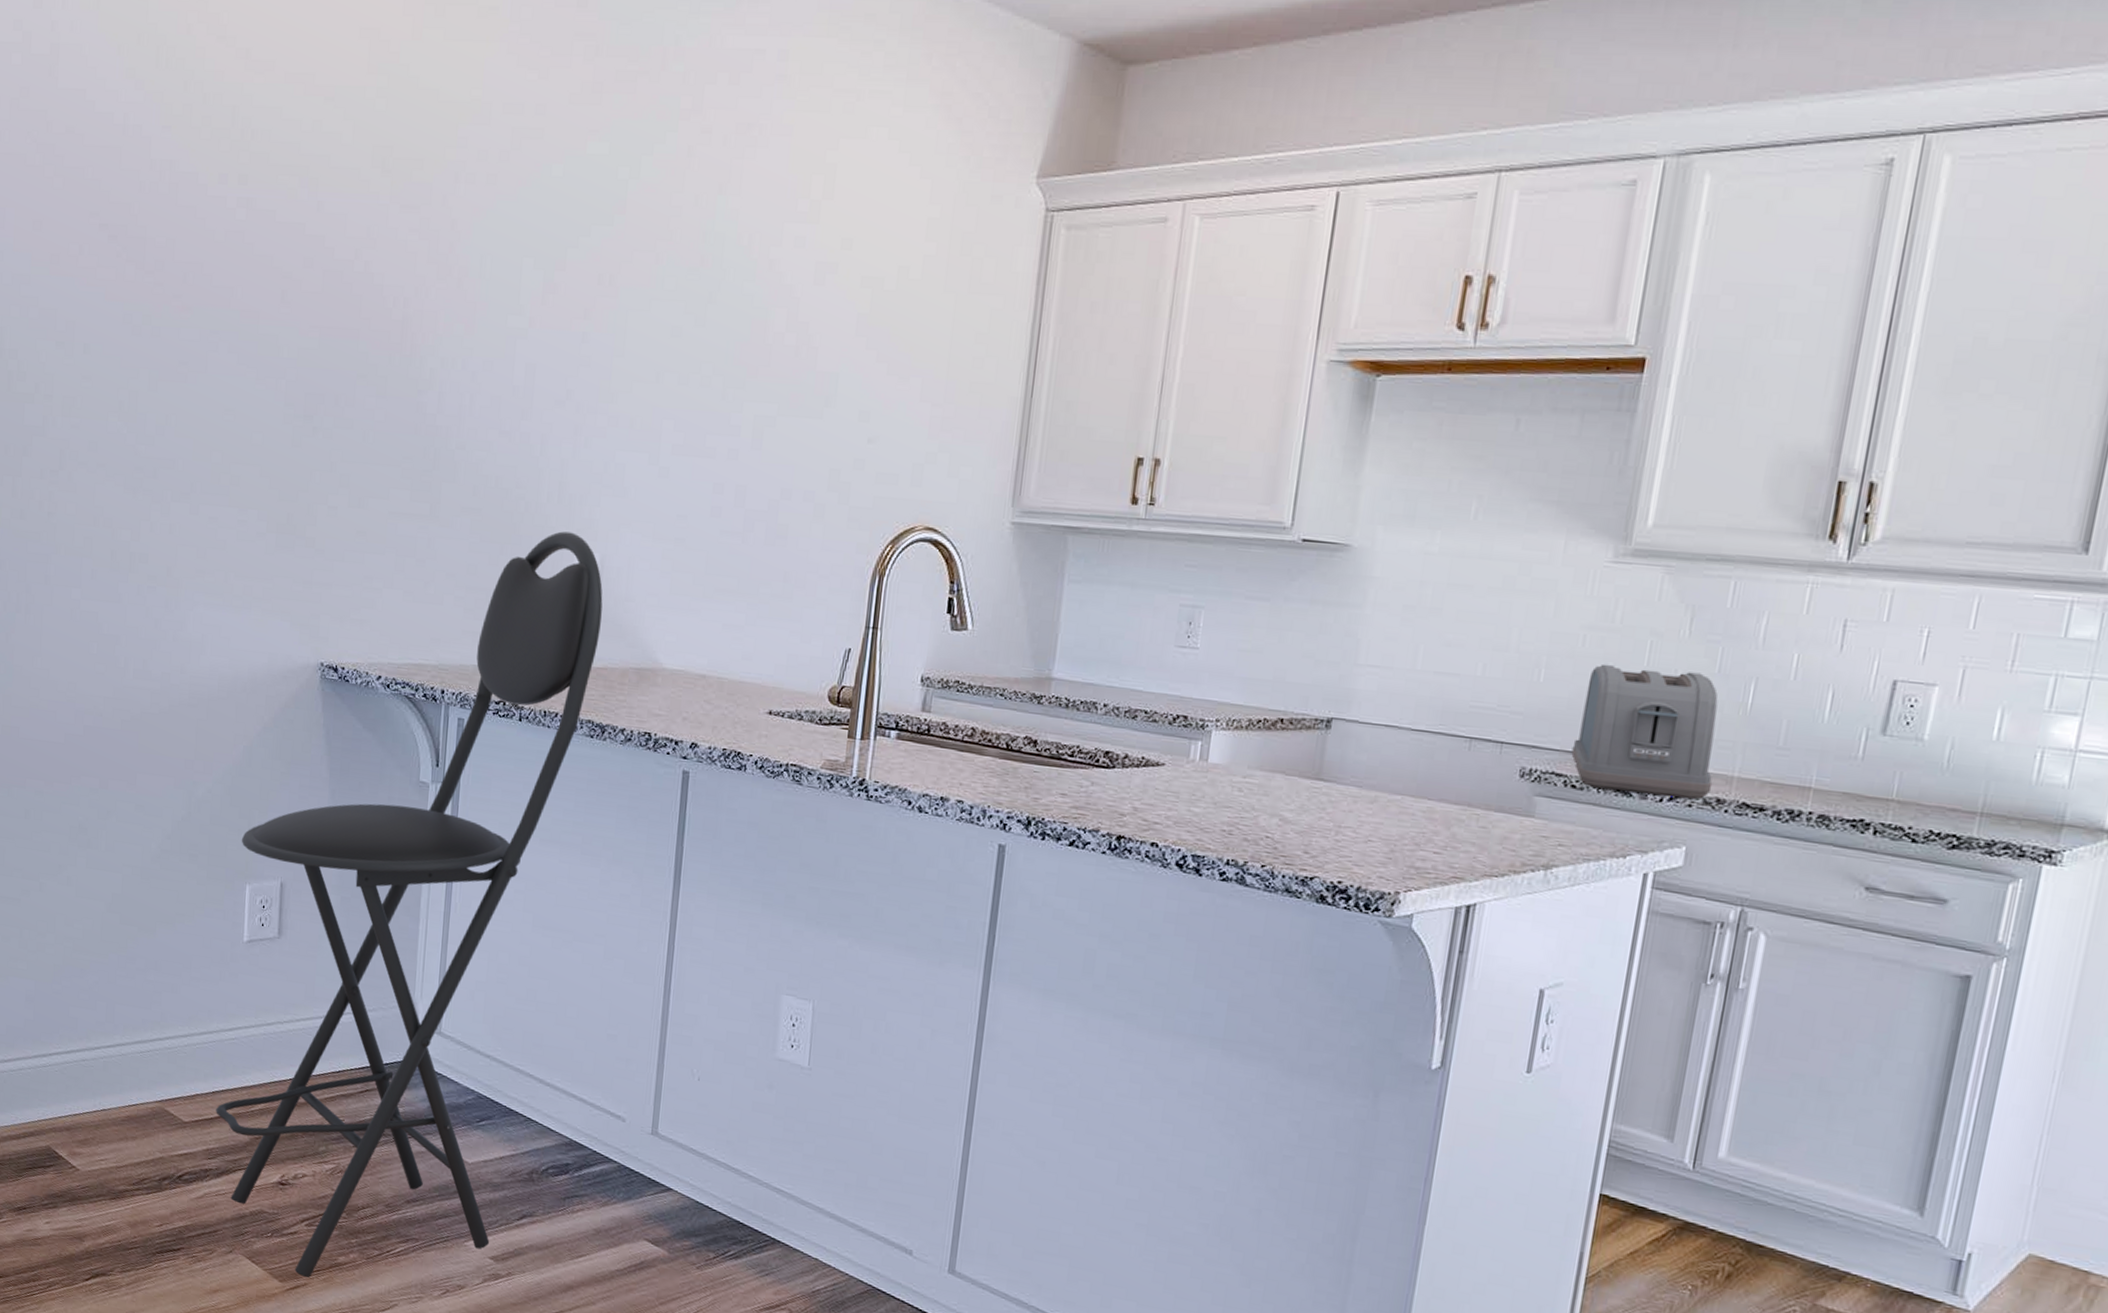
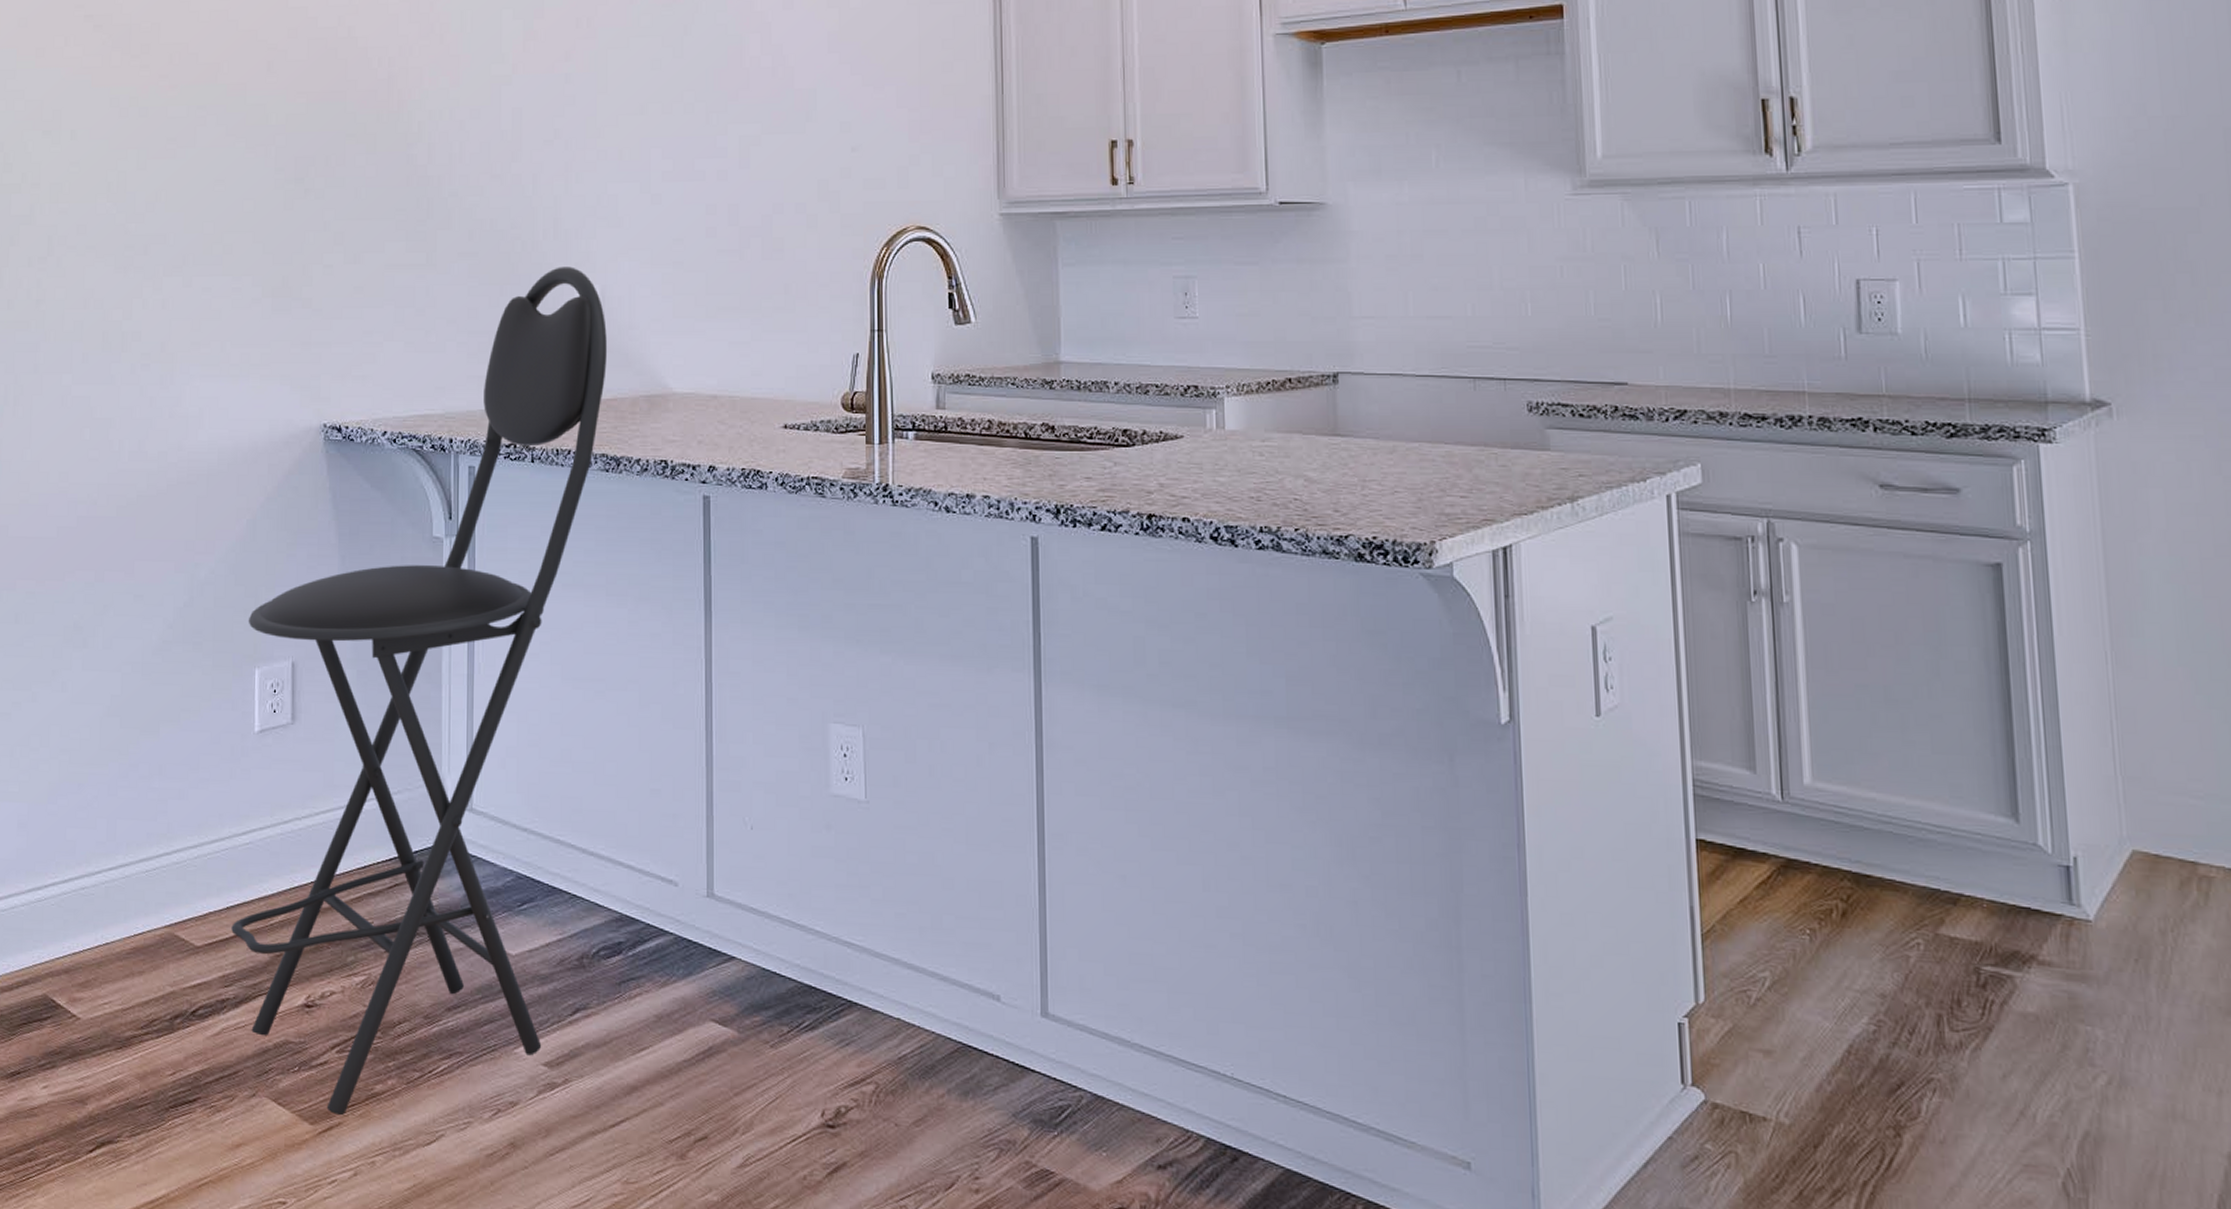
toaster: present [1571,663,1719,800] -> none [1572,291,1713,416]

